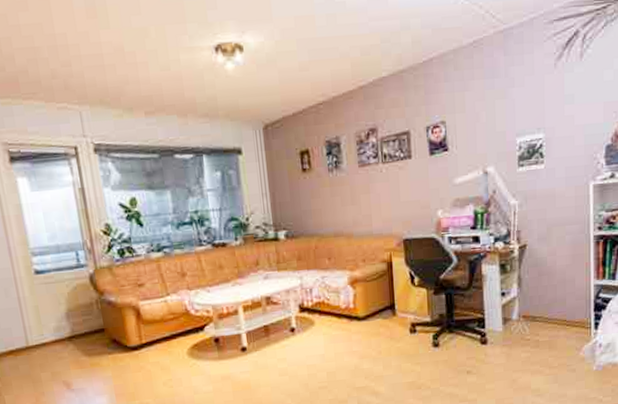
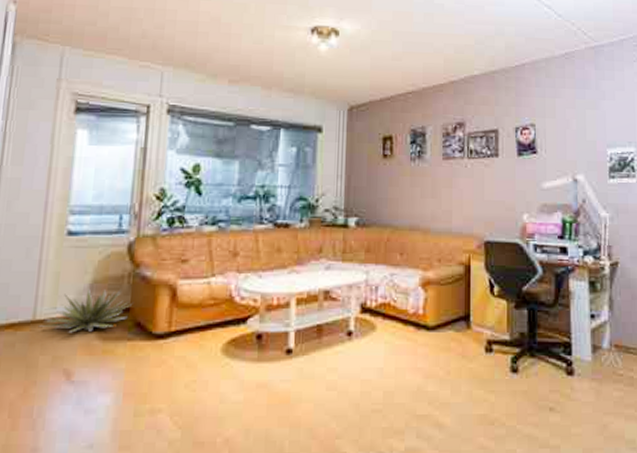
decorative plant: none [32,315,105,353] -> present [38,288,132,333]

